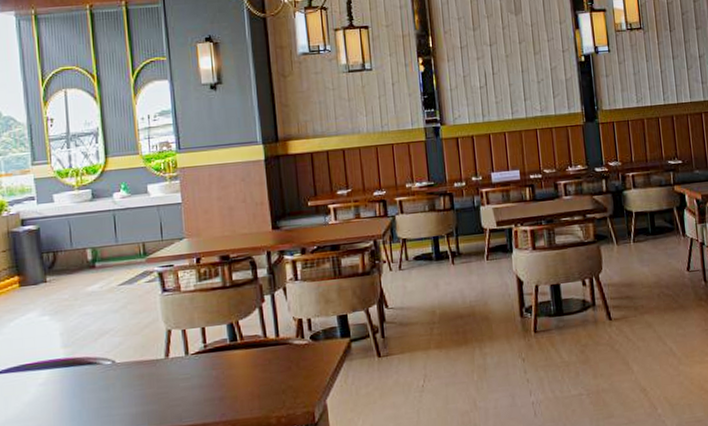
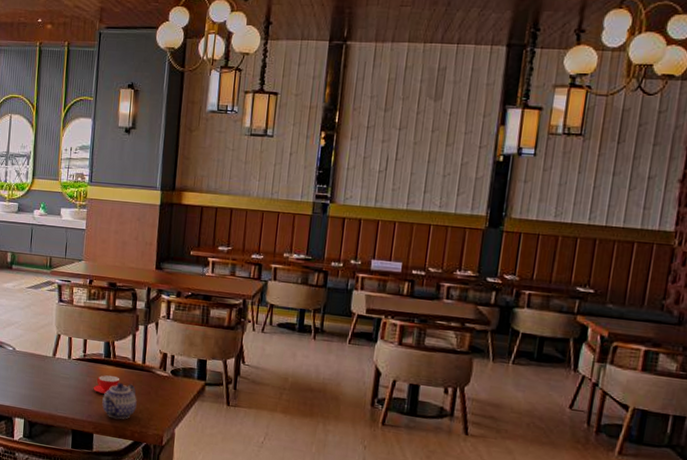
teacup: none [222,360,253,385] -> present [93,375,120,394]
teapot: none [235,363,278,409] -> present [102,382,137,420]

